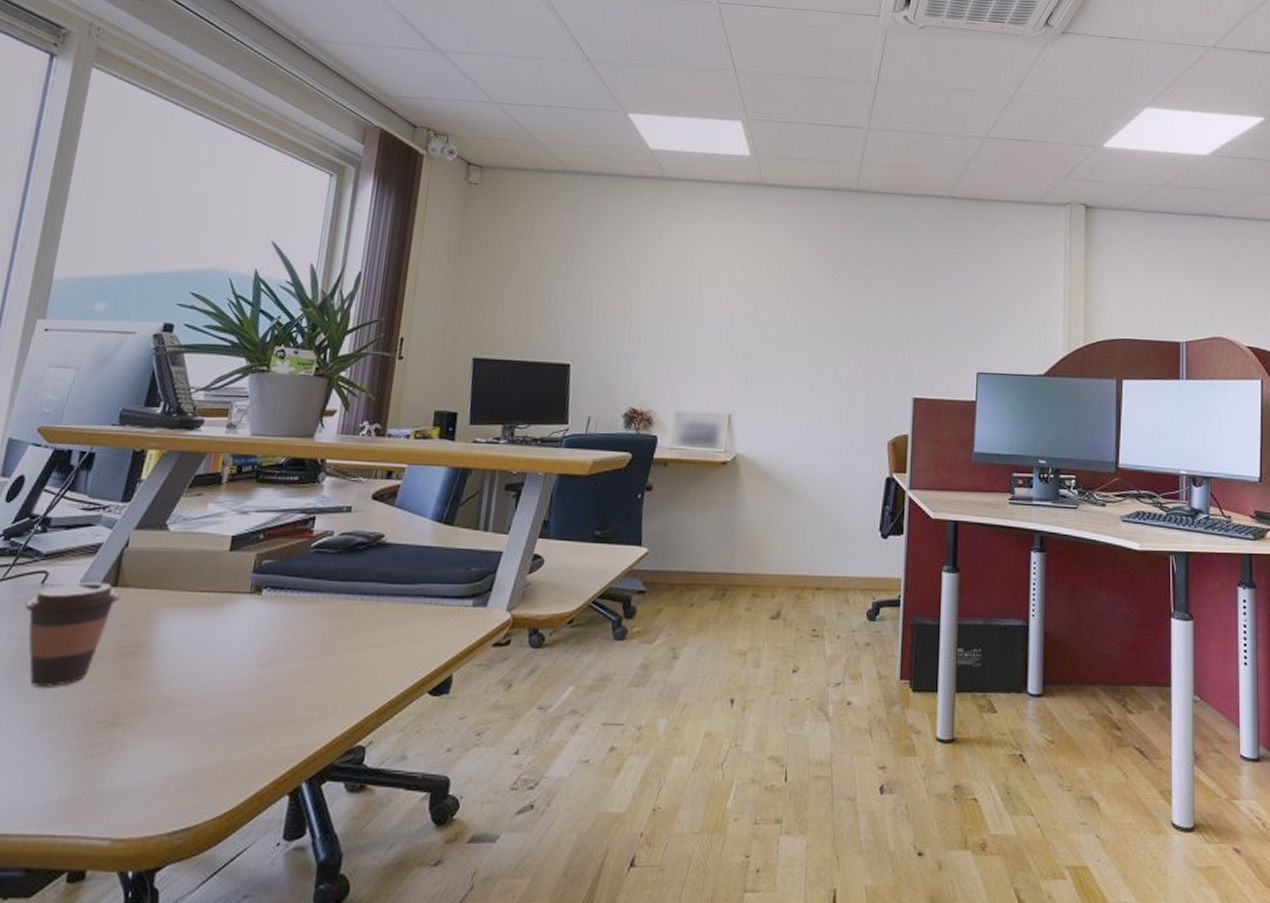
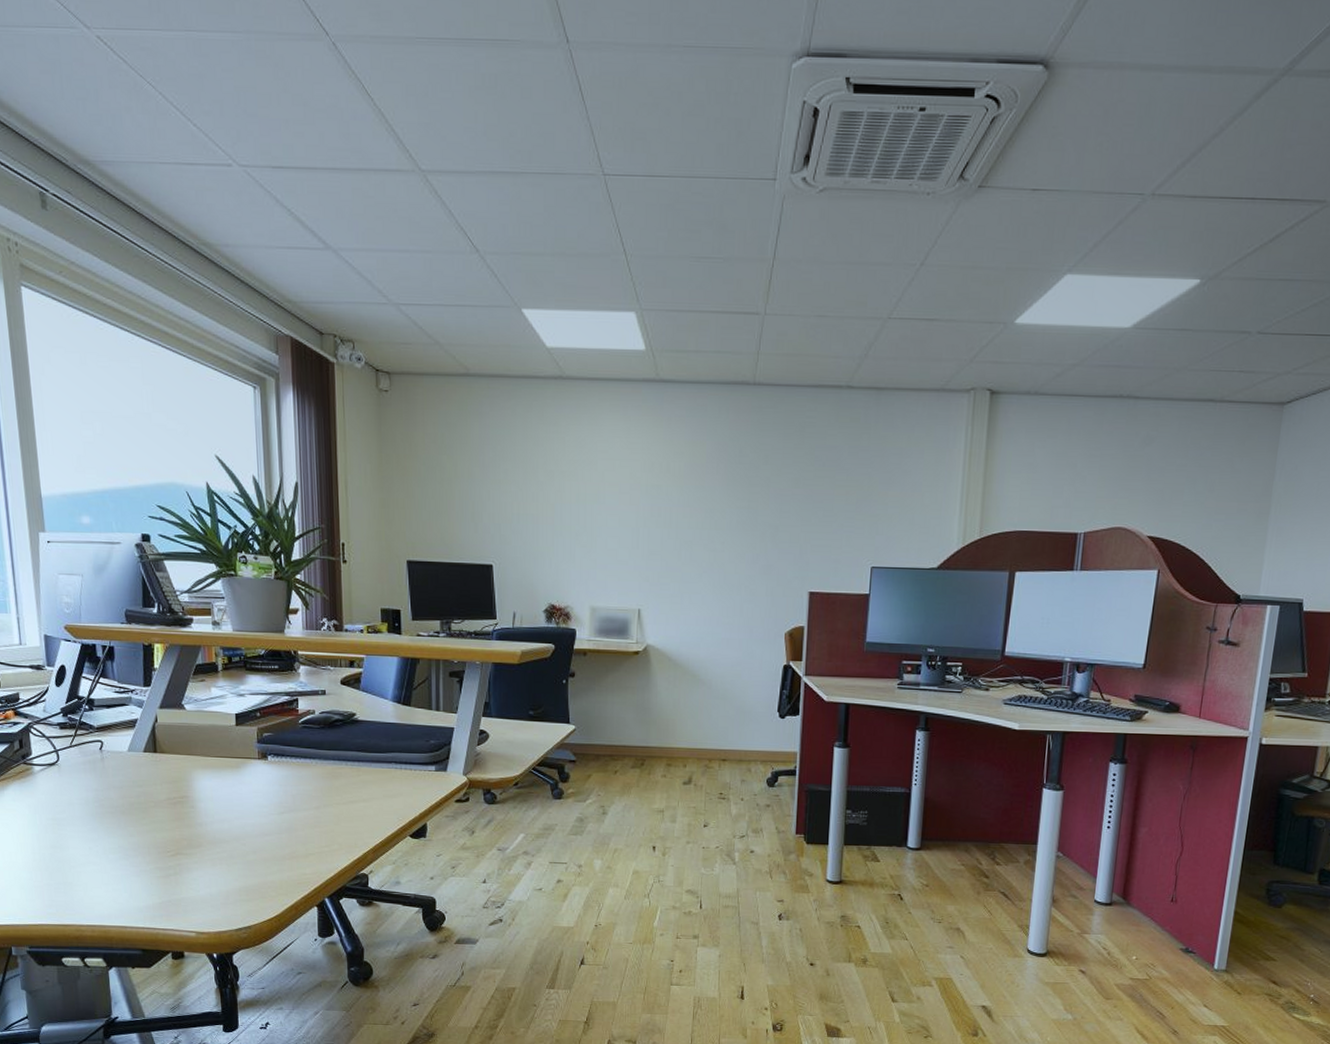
coffee cup: present [25,581,120,688] -> none [92,749,161,827]

